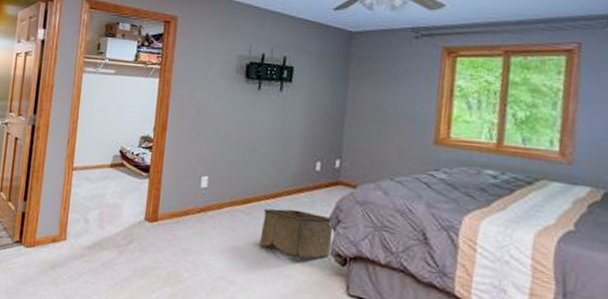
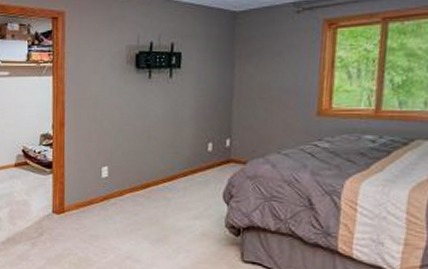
storage bin: present [259,208,334,260] -> none [160,189,228,235]

